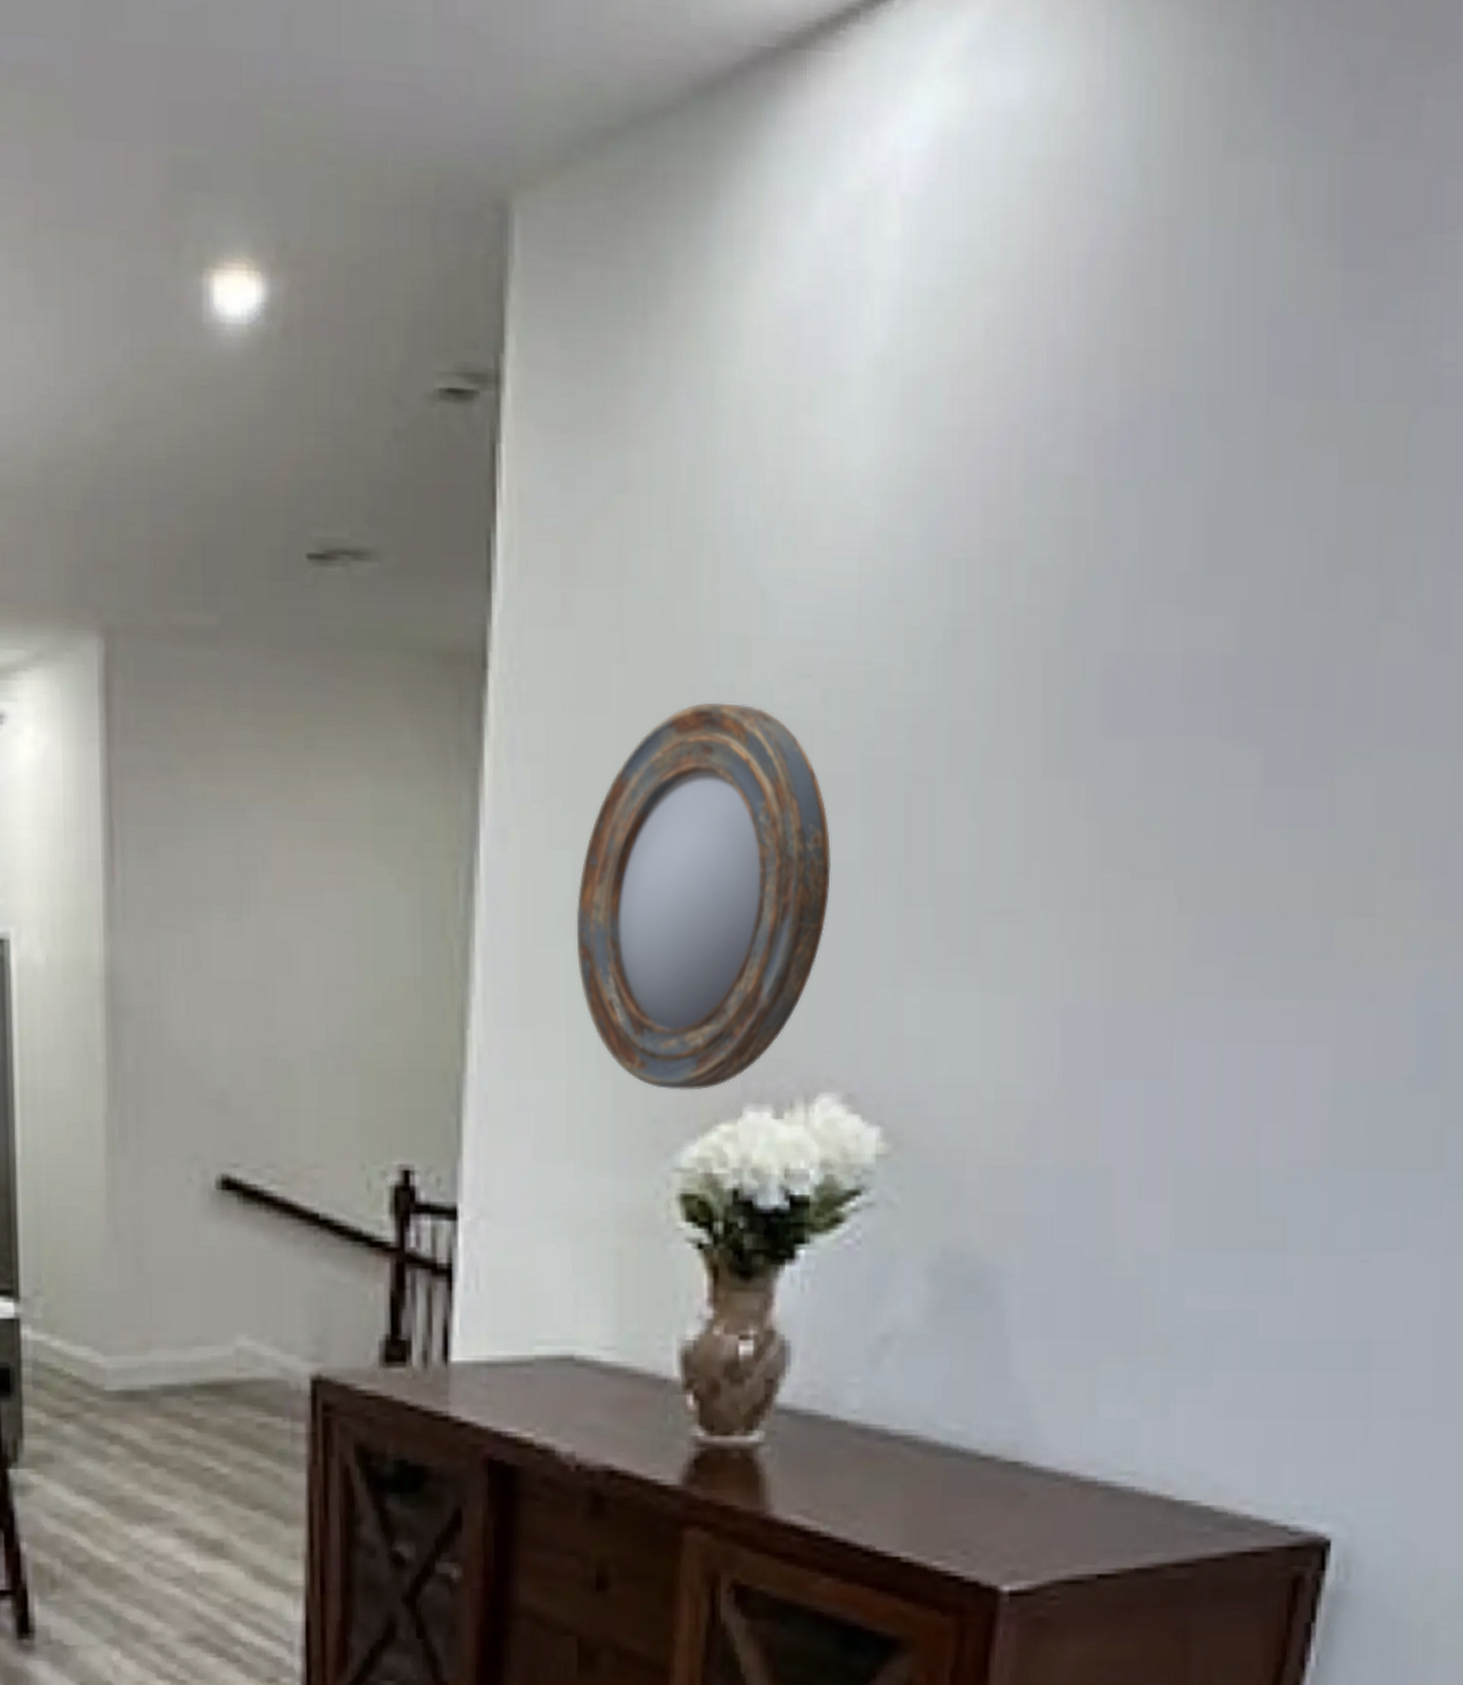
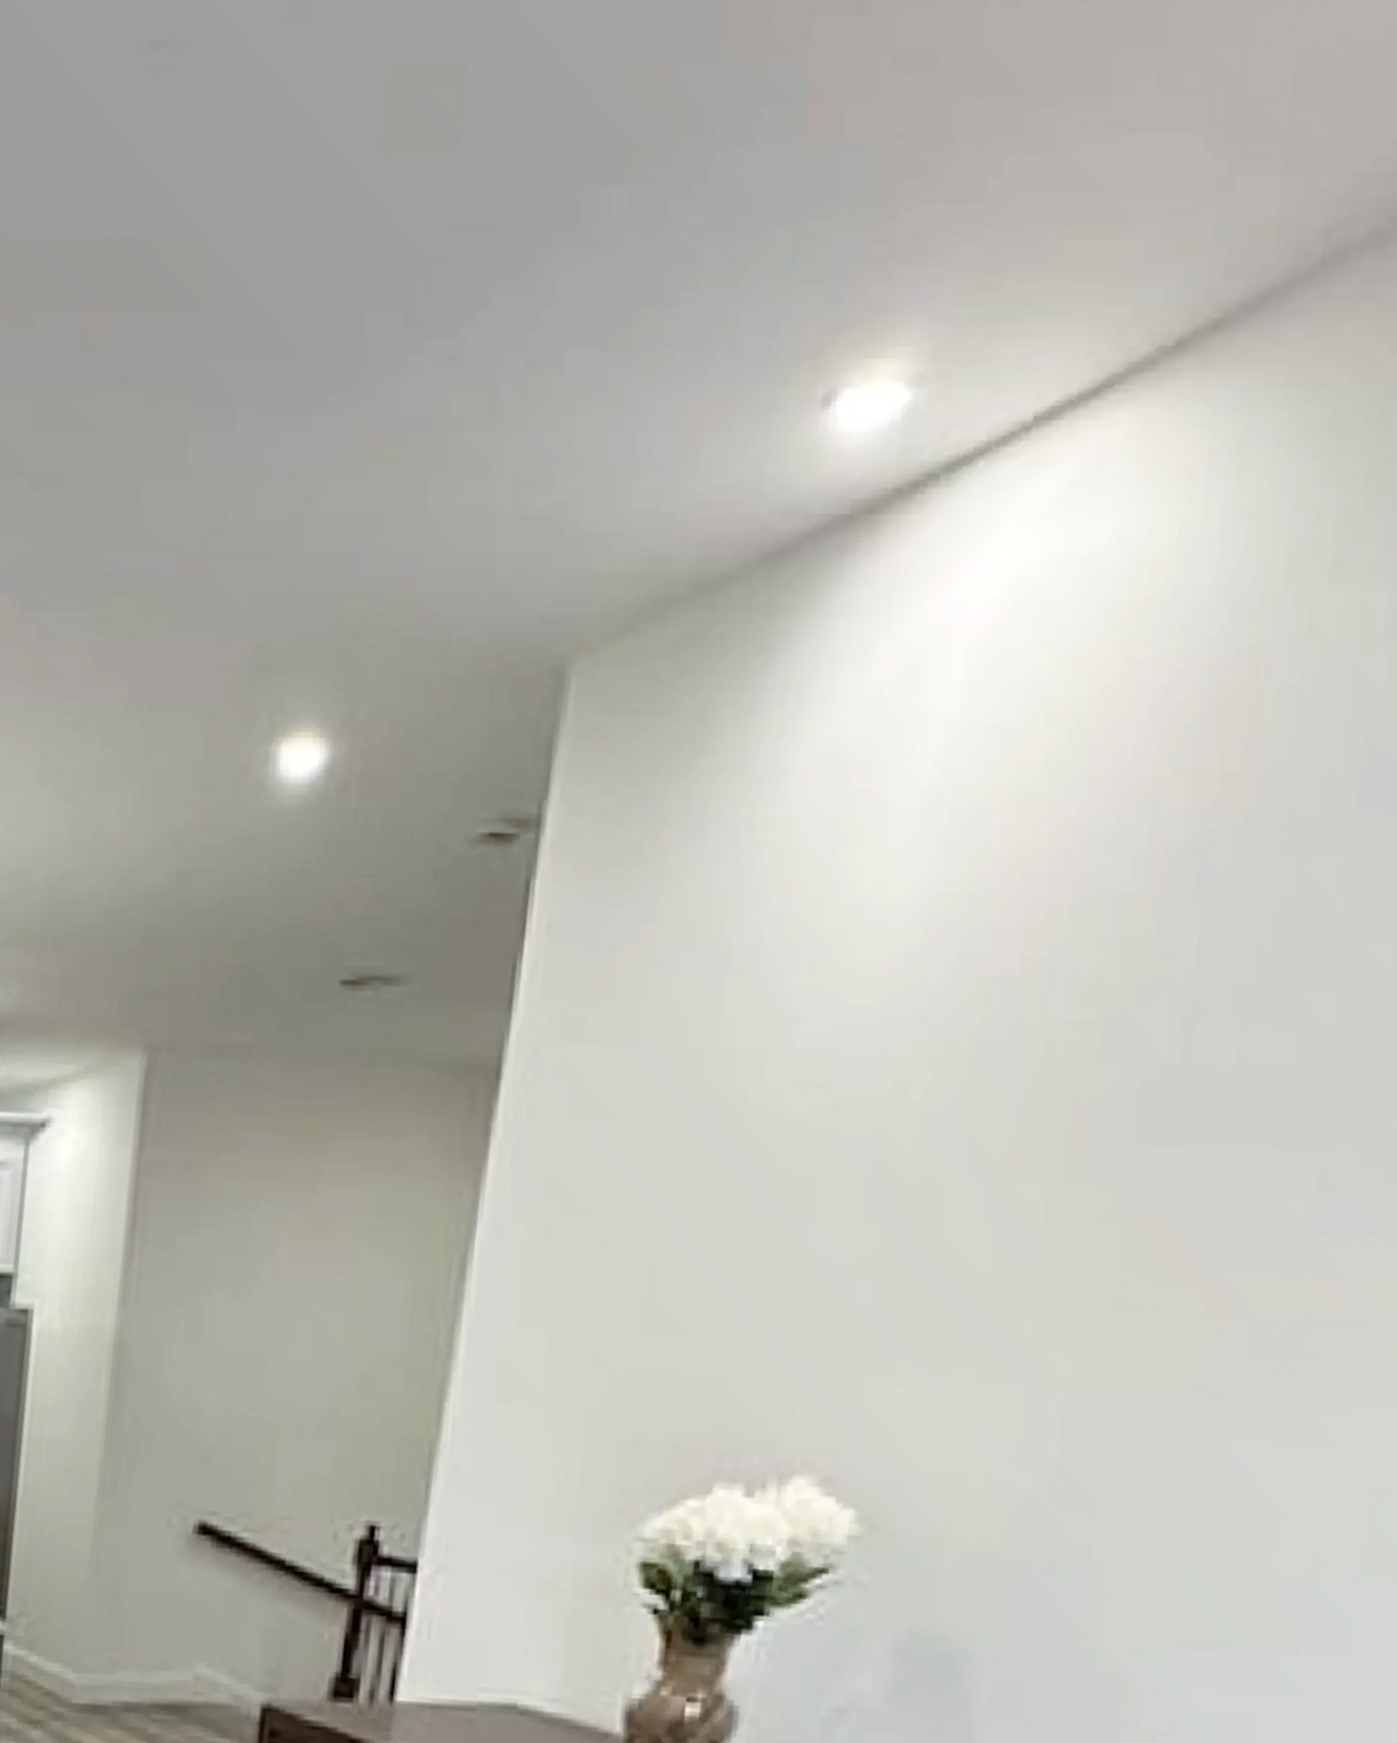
home mirror: present [576,702,831,1091] -> none [559,1110,831,1467]

